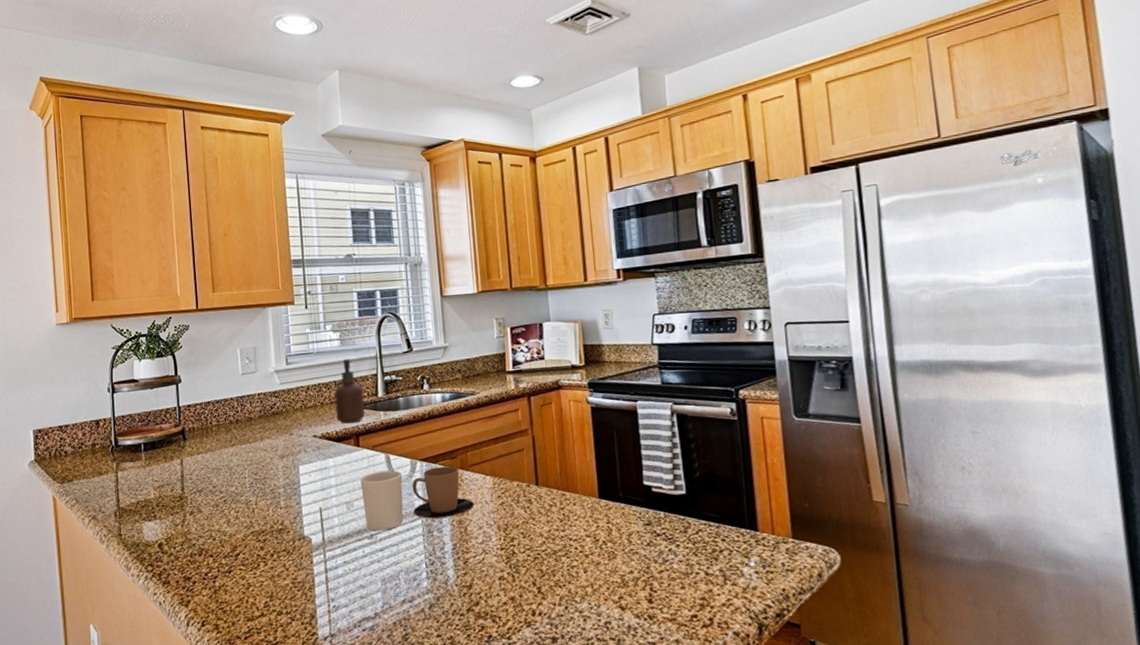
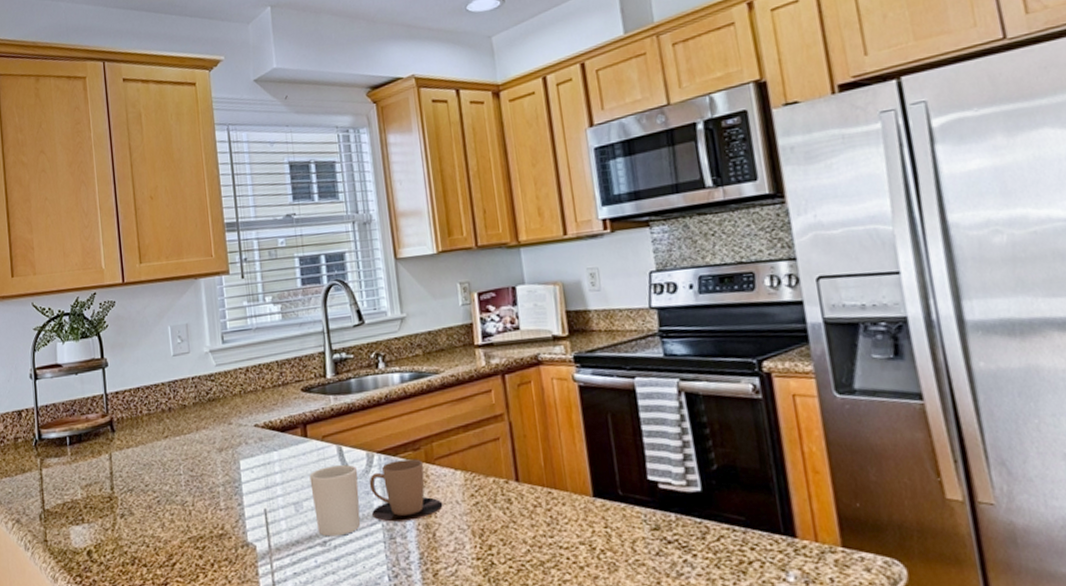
soap dispenser: present [334,359,365,424] -> none [277,335,312,411]

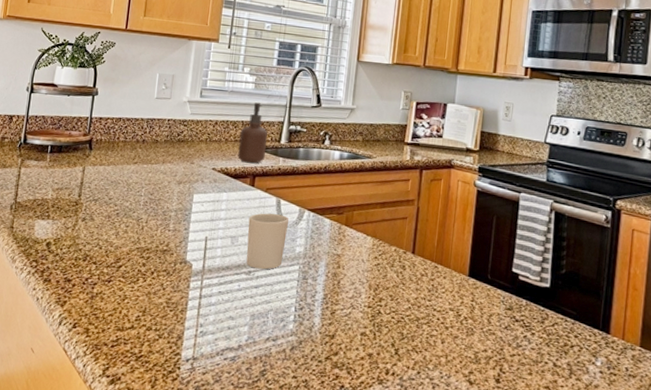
soap dispenser: none [277,335,312,411] -> present [238,102,268,164]
cup: present [369,459,443,522] -> none [293,219,351,268]

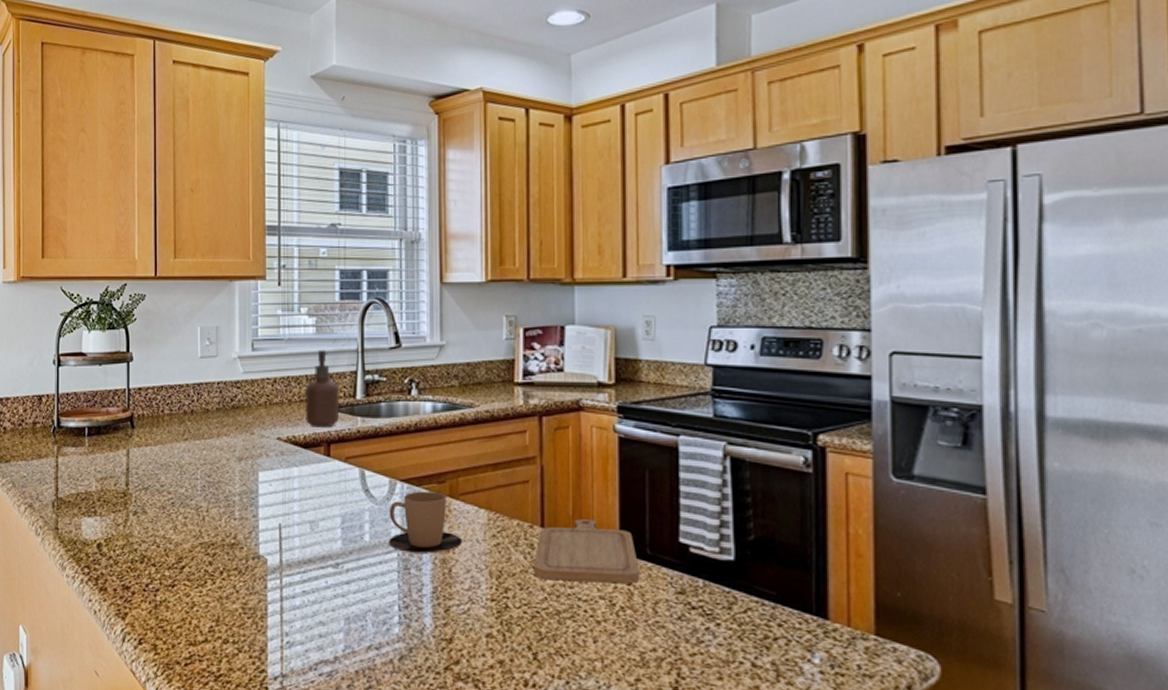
mug: present [246,213,290,270] -> none [328,489,379,560]
cup: none [293,219,351,268] -> present [389,491,463,554]
chopping board: none [403,249,482,300] -> present [534,519,640,584]

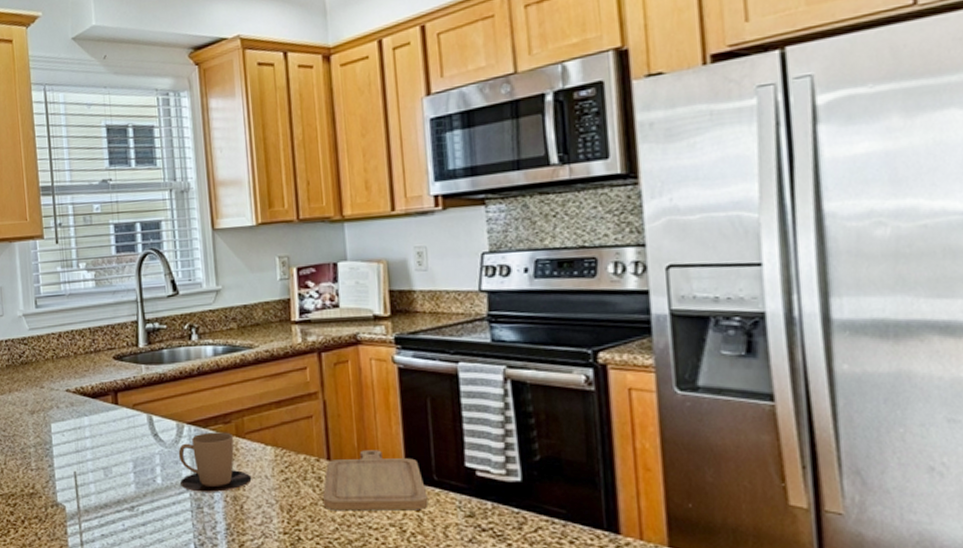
soap dispenser: present [305,350,340,428] -> none [89,302,124,378]

